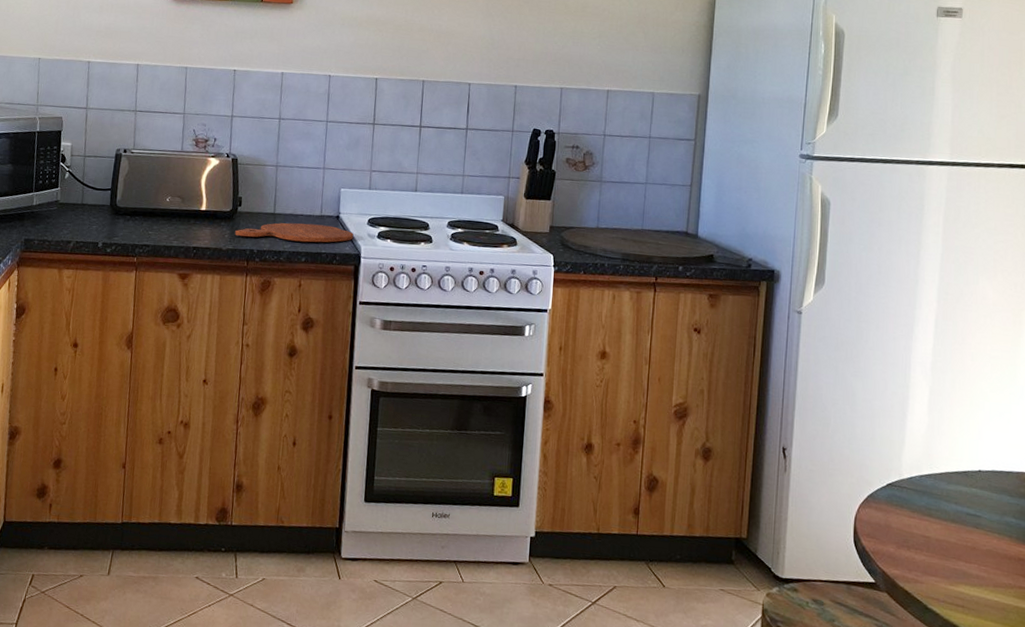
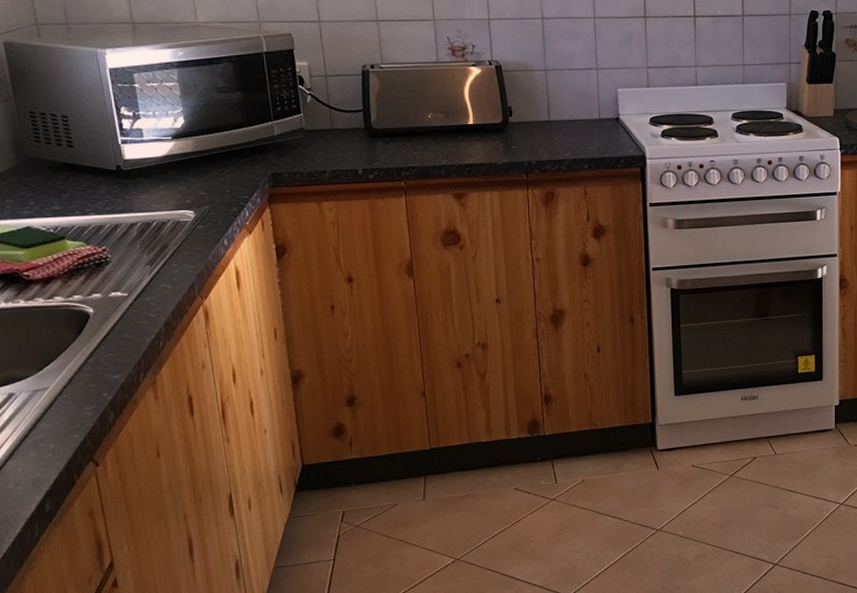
cutting board: present [235,222,354,243] -> none [509,128,636,149]

